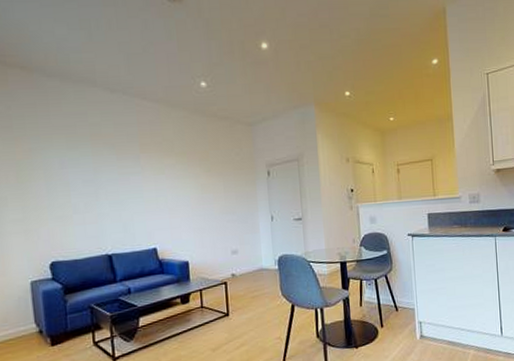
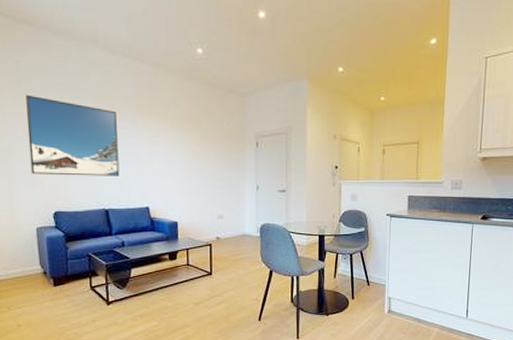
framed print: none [18,139,123,224] -> present [25,94,120,176]

